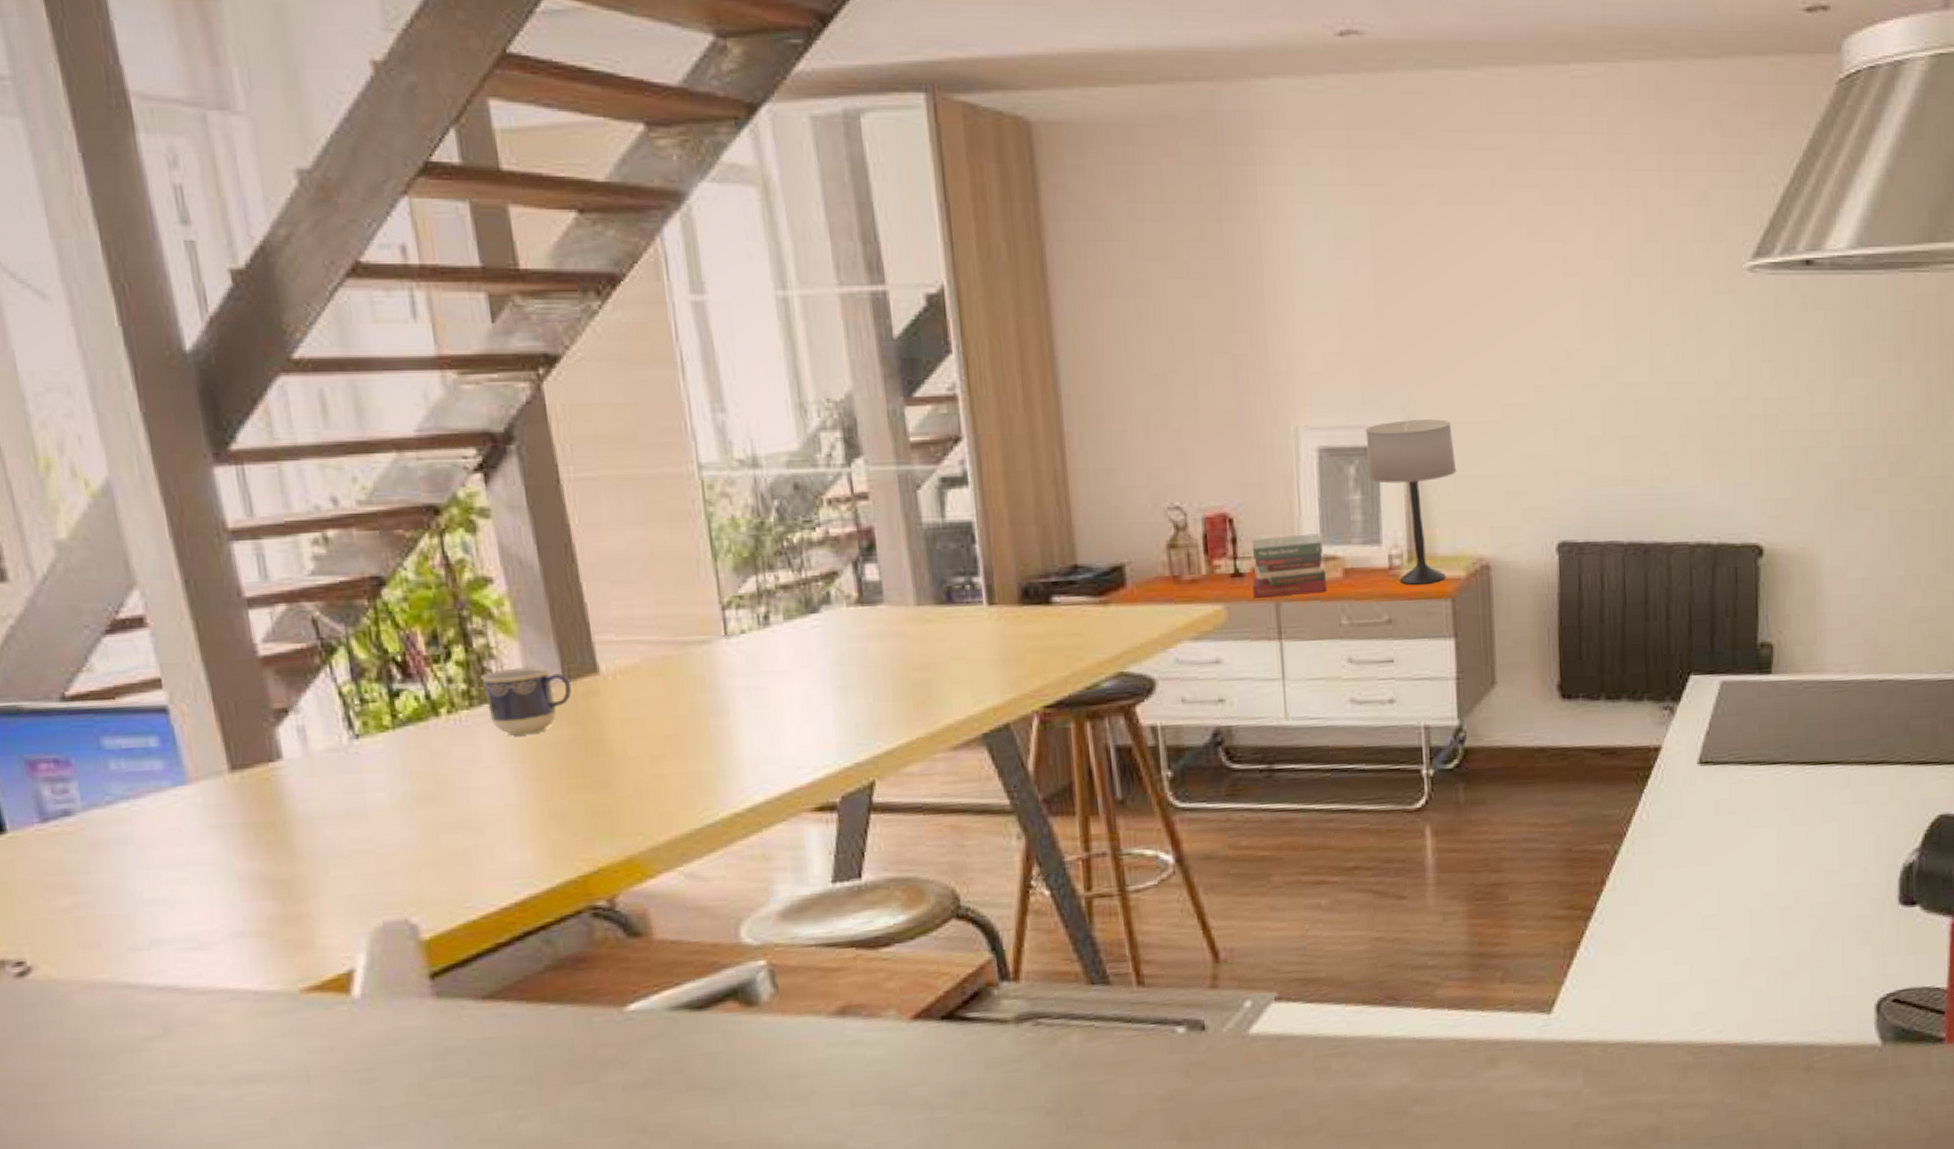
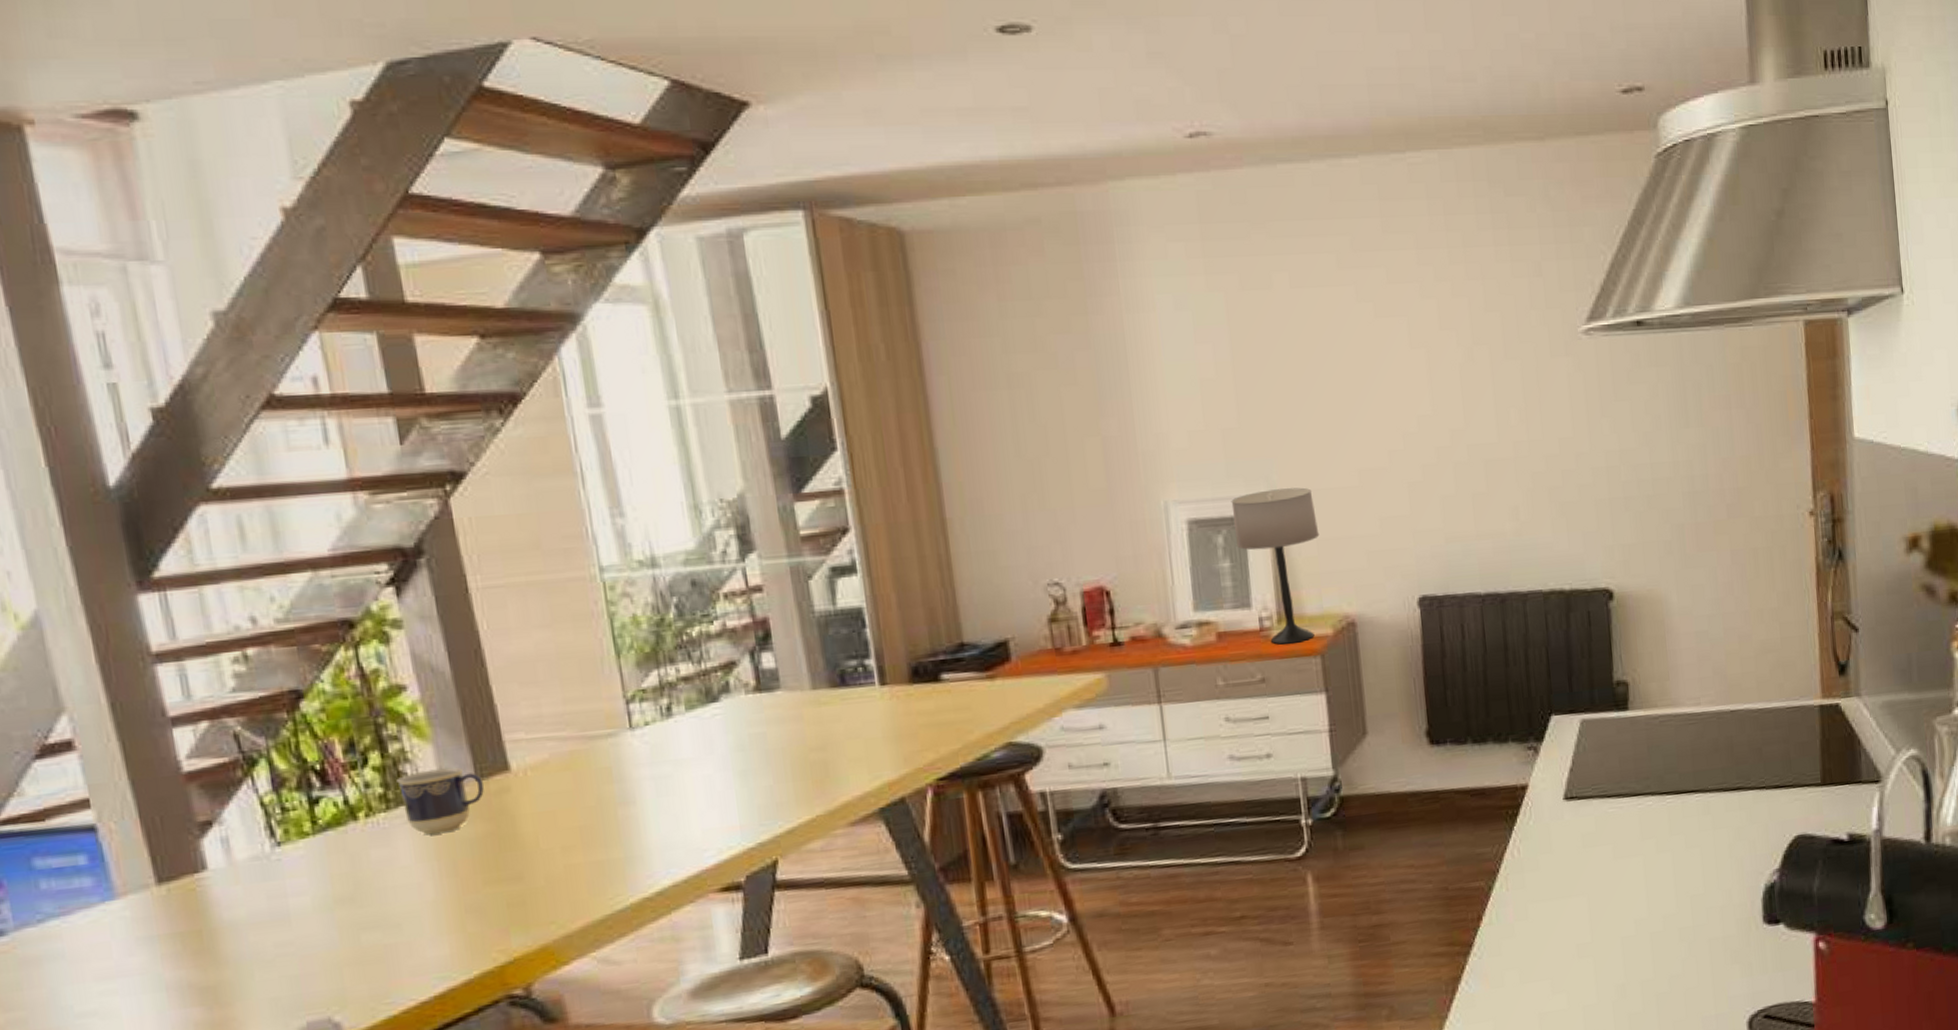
books: present [1251,533,1326,598] -> none [1128,601,1202,665]

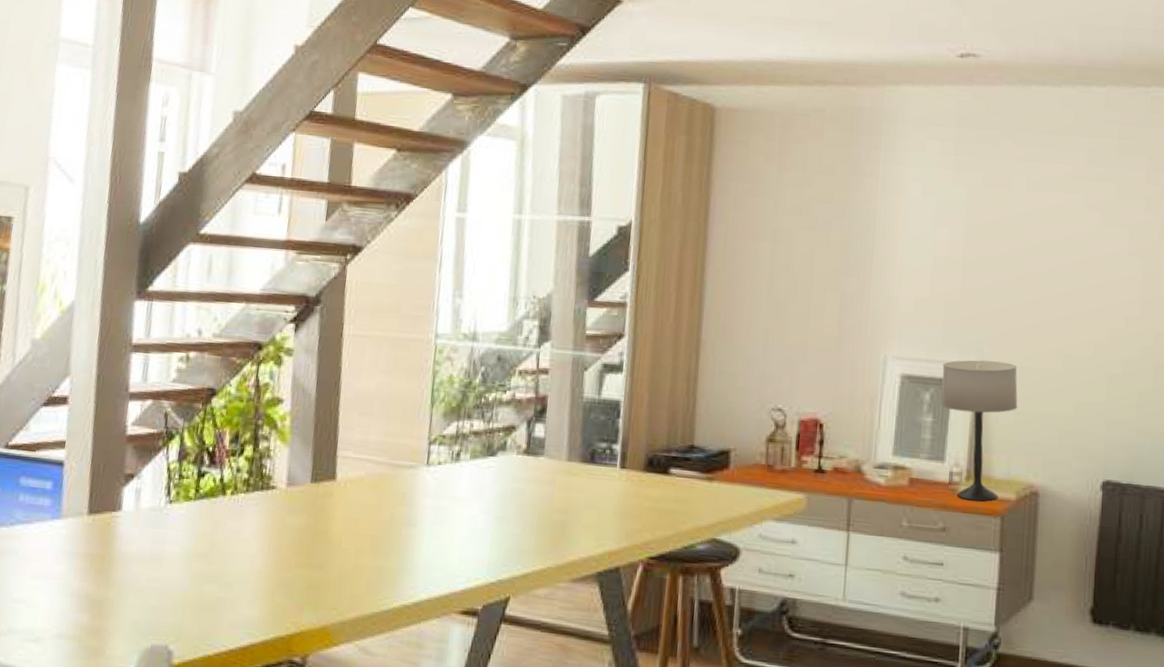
cup: present [396,767,484,836] -> none [257,467,315,519]

